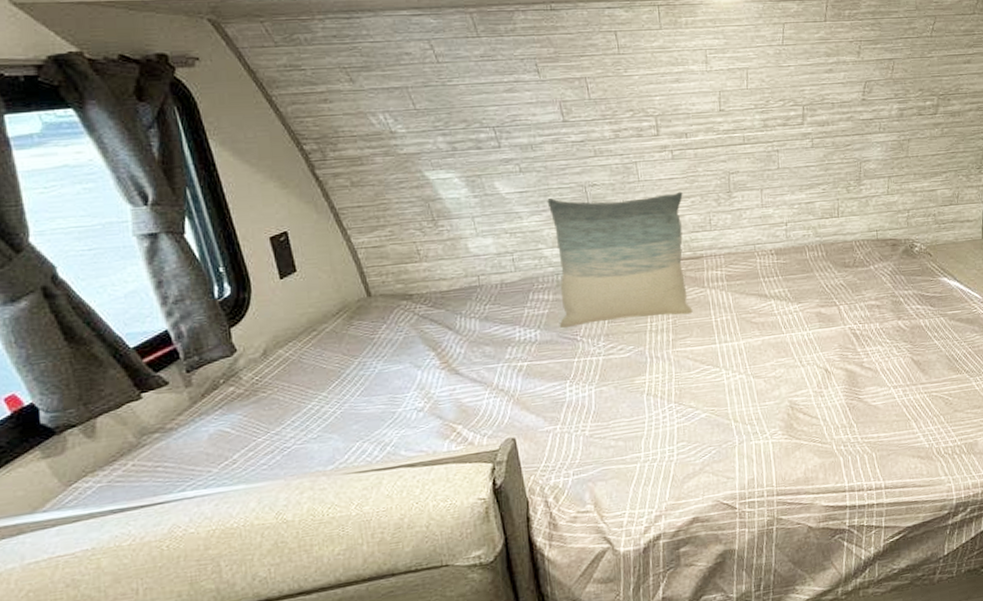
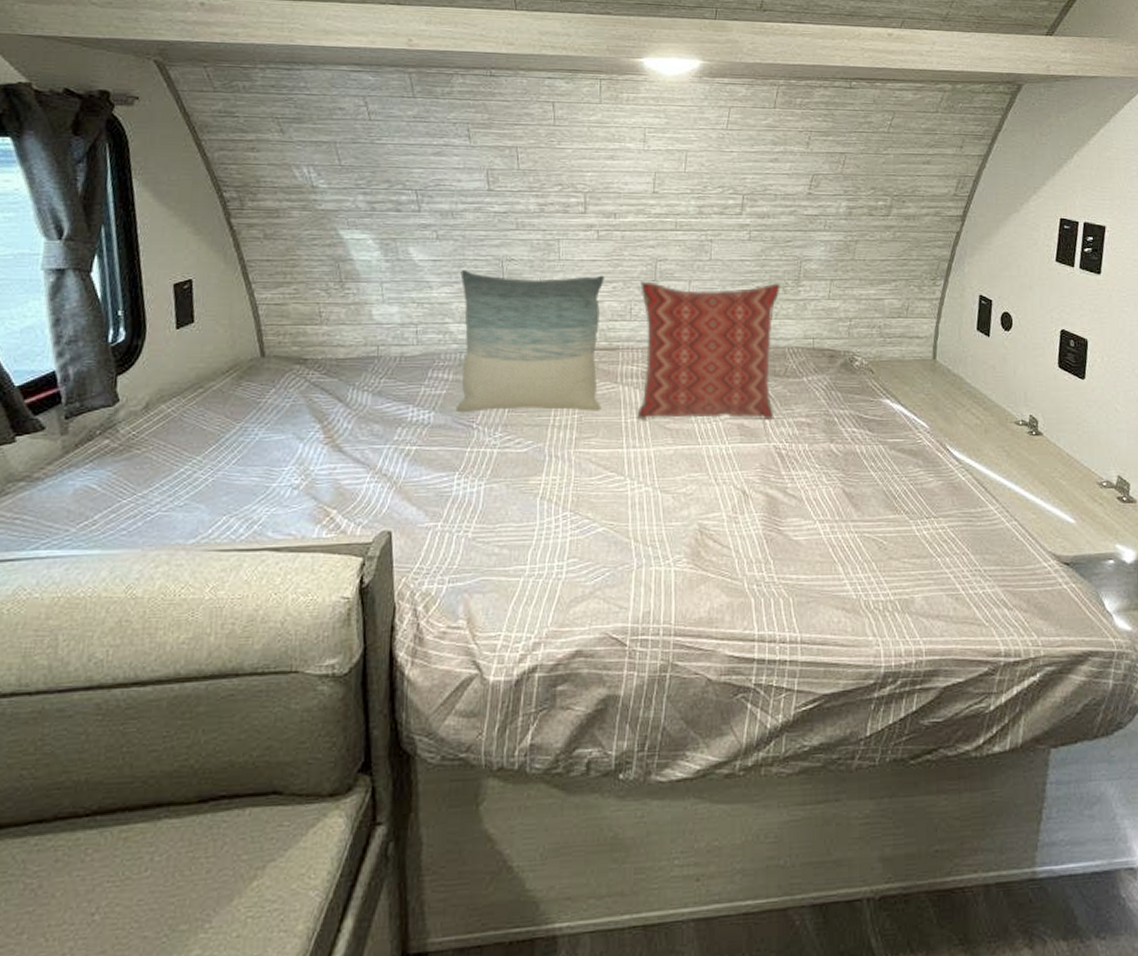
pillow: none [716,184,847,317] -> present [637,281,780,420]

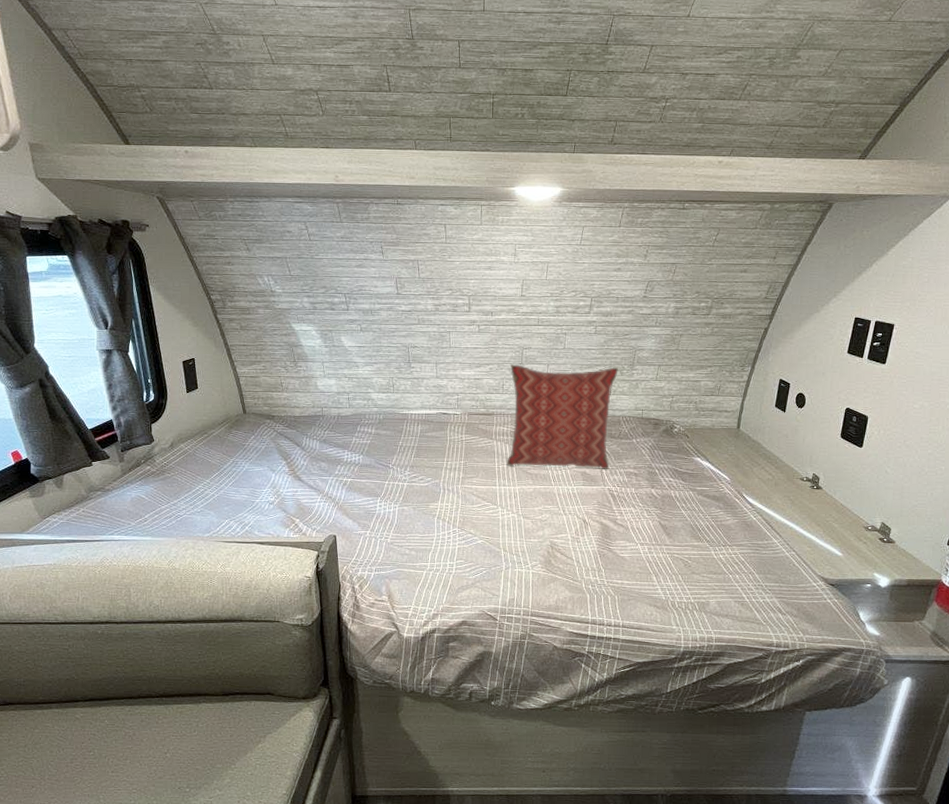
pillow: present [455,270,605,413] -> none [377,354,484,459]

